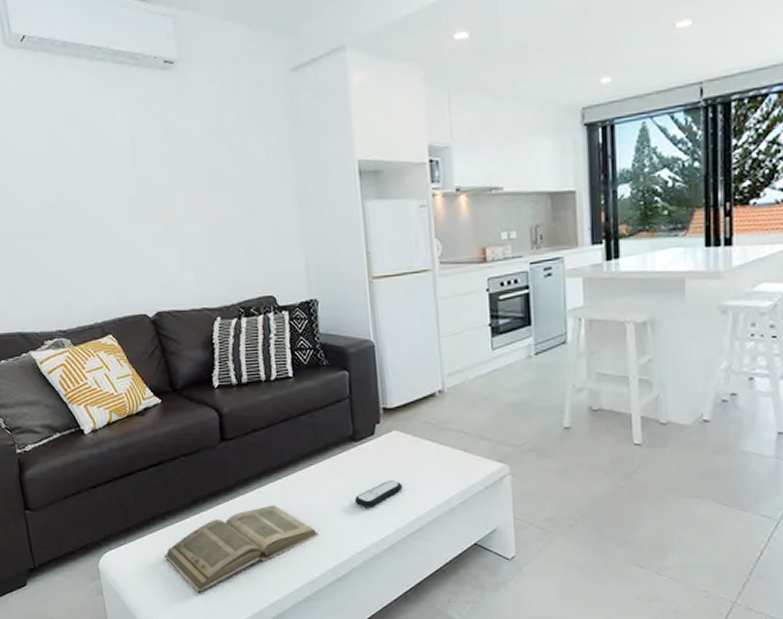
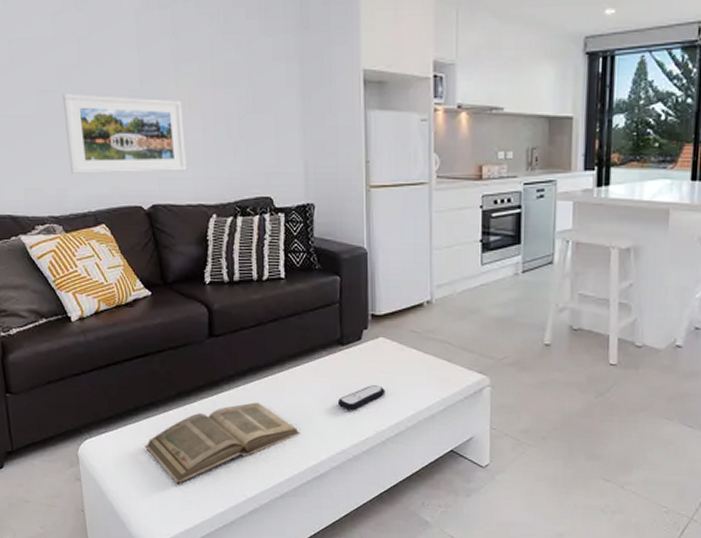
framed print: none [62,205,189,287] -> present [62,93,187,174]

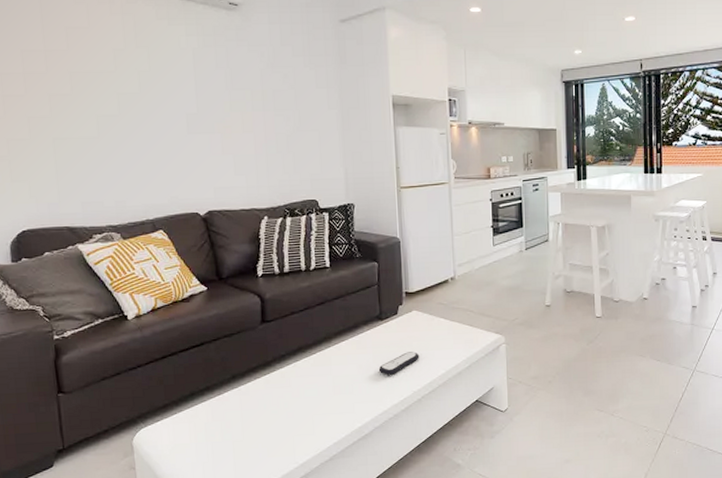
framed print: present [62,93,187,174] -> none [122,117,240,187]
book: present [145,402,300,484] -> none [201,377,347,460]

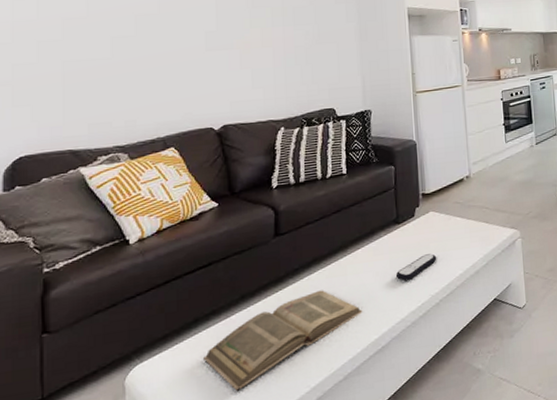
book: none [201,377,347,460] -> present [203,290,363,391]

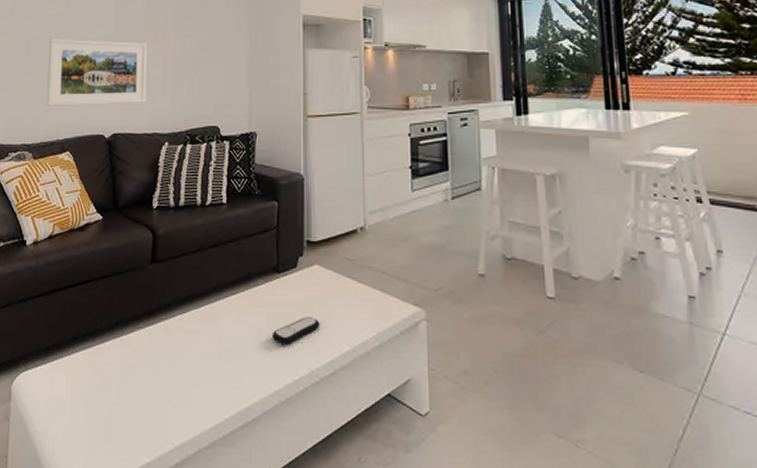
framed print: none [138,37,258,106] -> present [46,37,148,106]
book: present [203,290,363,391] -> none [78,334,233,427]

